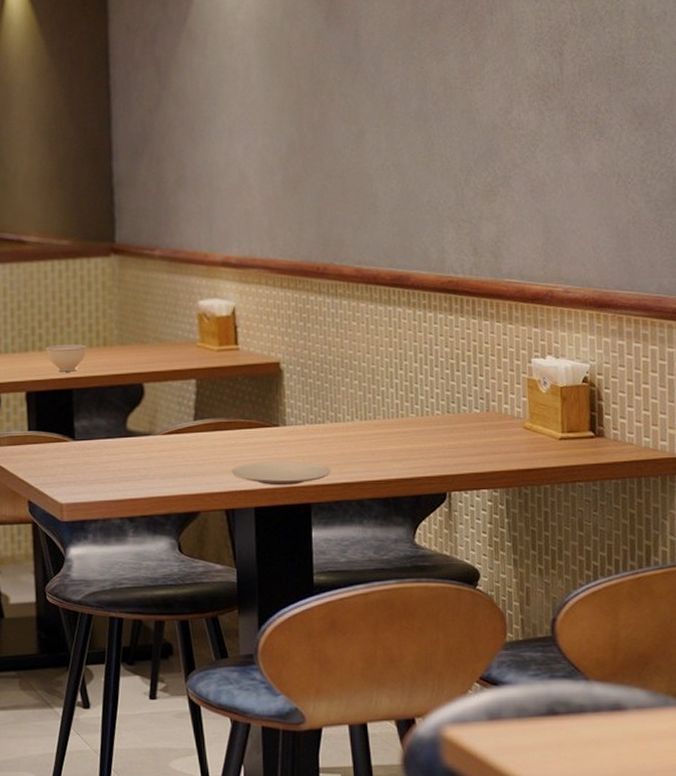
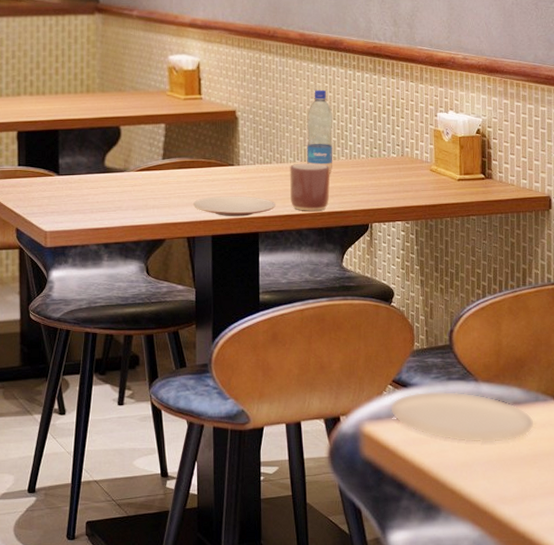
bowl: present [45,344,88,372] -> none [35,90,73,115]
mug: none [347,421,397,478] -> present [289,163,330,211]
bottle: none [367,334,401,435] -> present [307,89,333,174]
plate: none [476,691,664,753] -> present [389,391,534,443]

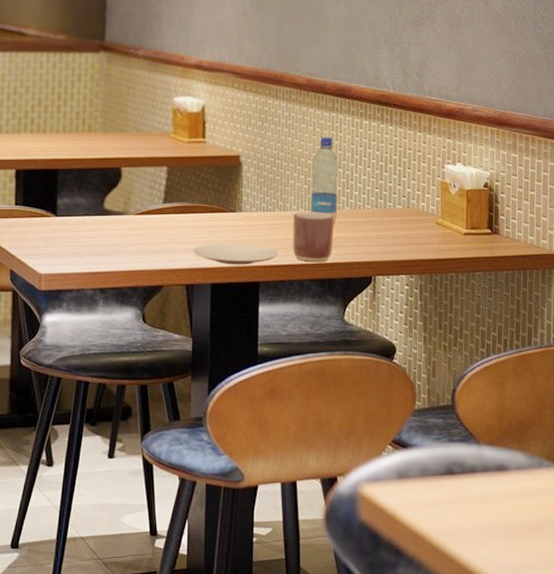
plate: present [389,391,534,443] -> none [388,453,537,509]

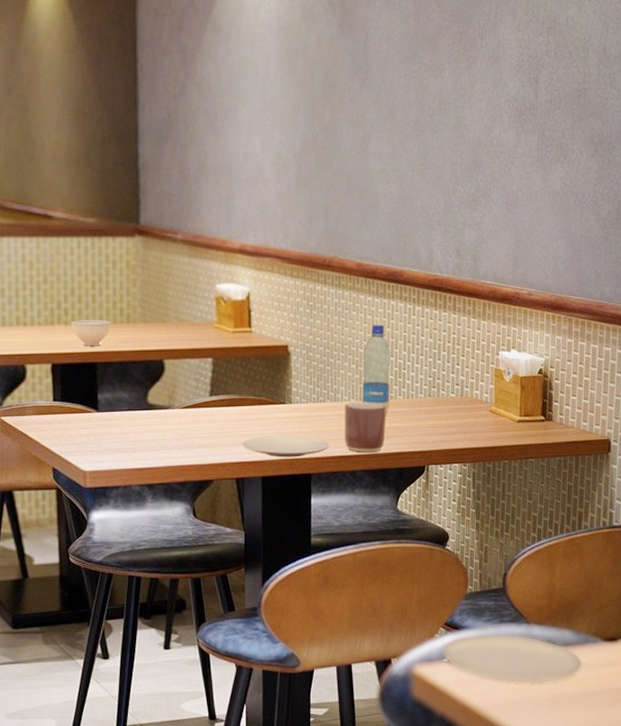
bowl: none [36,129,74,154] -> present [70,320,112,346]
plate: none [388,453,537,509] -> present [441,633,583,683]

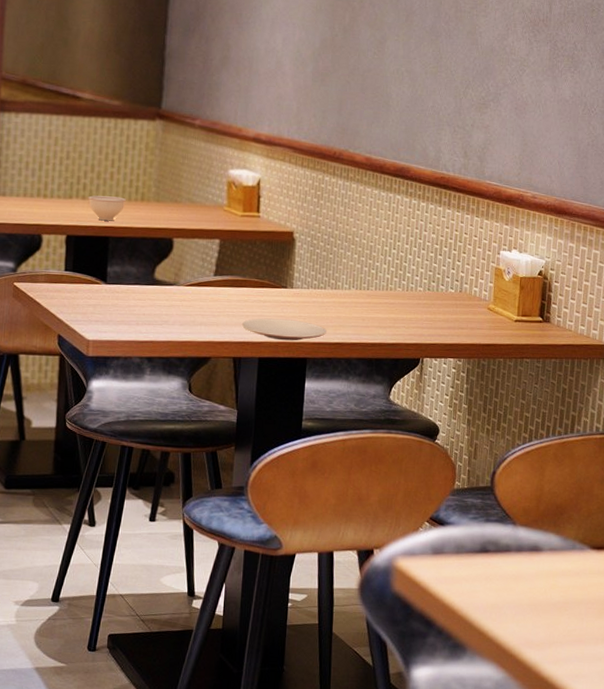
mug: present [344,402,387,452] -> none [342,291,386,341]
bottle: present [362,324,391,414] -> none [362,217,393,305]
plate: present [441,633,583,683] -> none [424,531,569,587]

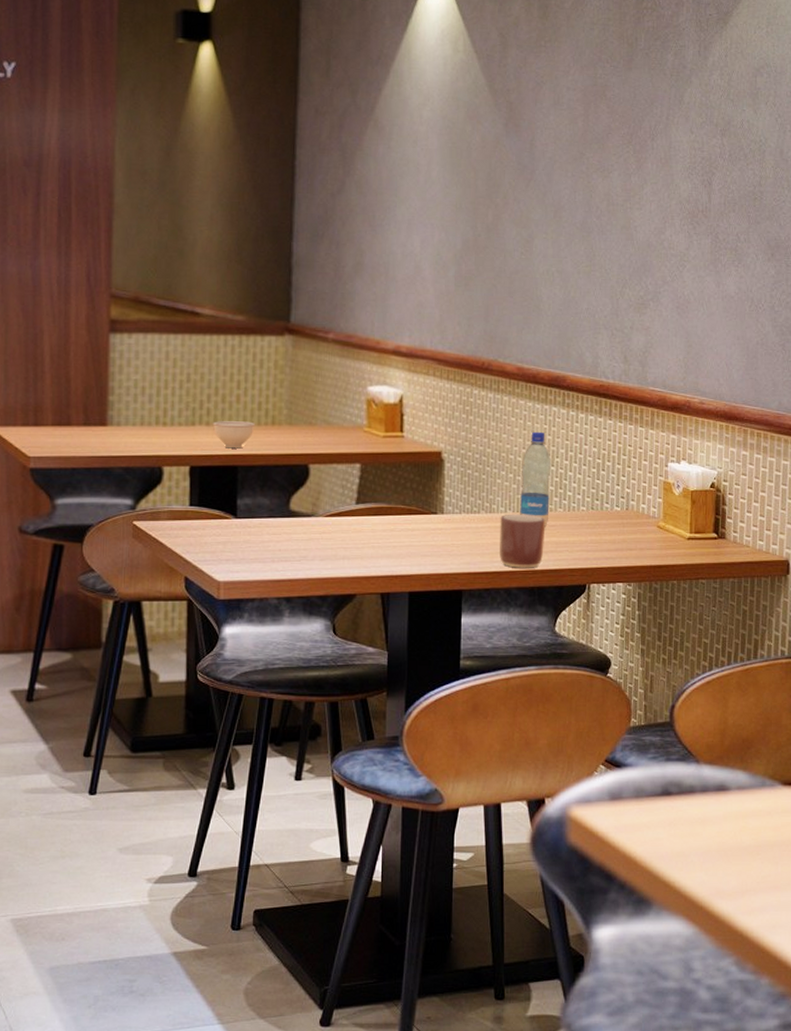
plate: present [241,318,328,341] -> none [388,548,484,572]
mug: none [342,291,386,341] -> present [499,514,546,568]
bottle: none [362,217,393,305] -> present [520,431,551,528]

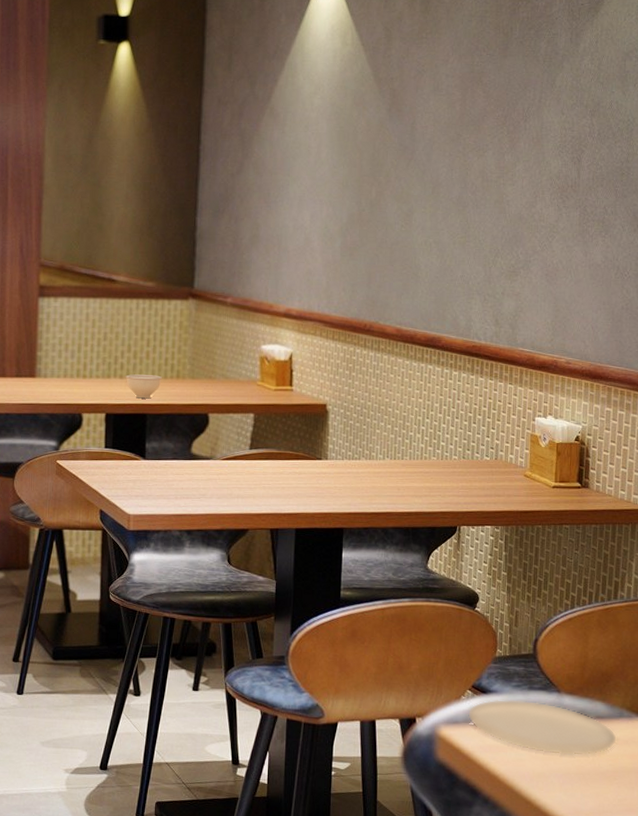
mug: present [499,514,546,568] -> none [377,461,420,510]
bottle: present [520,431,551,528] -> none [397,387,426,474]
plate: none [600,773,759,830] -> present [467,699,617,756]

